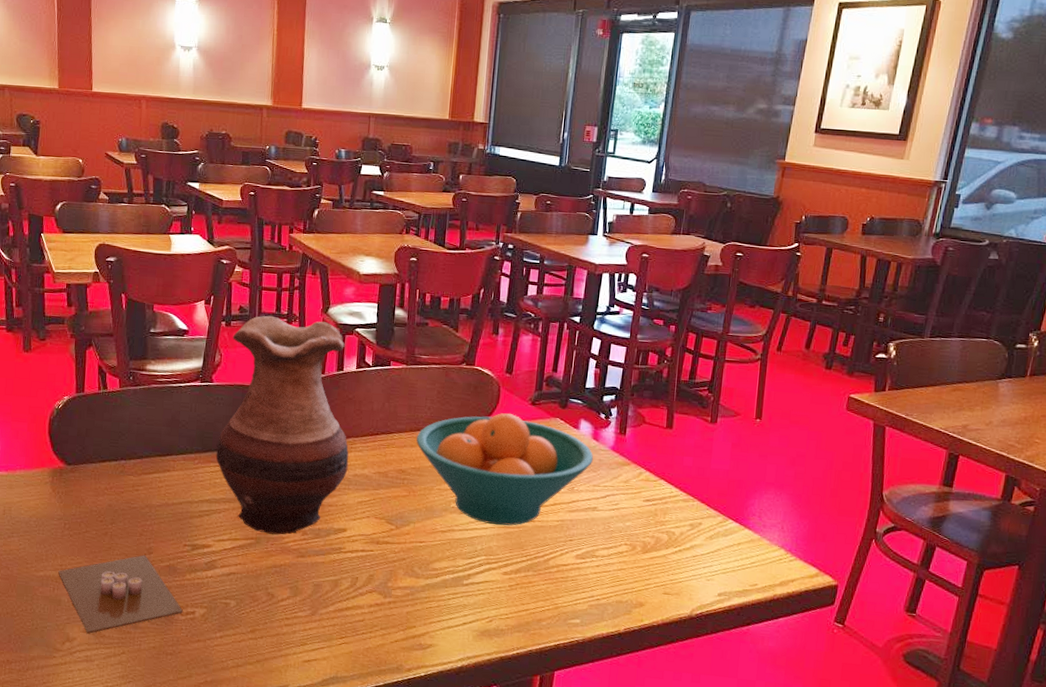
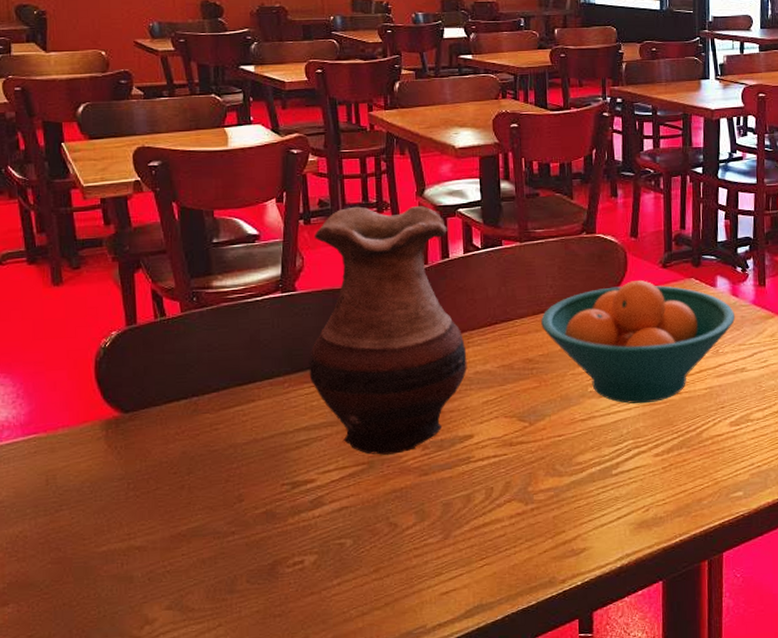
candle: present [58,555,183,634] -> none [126,504,289,610]

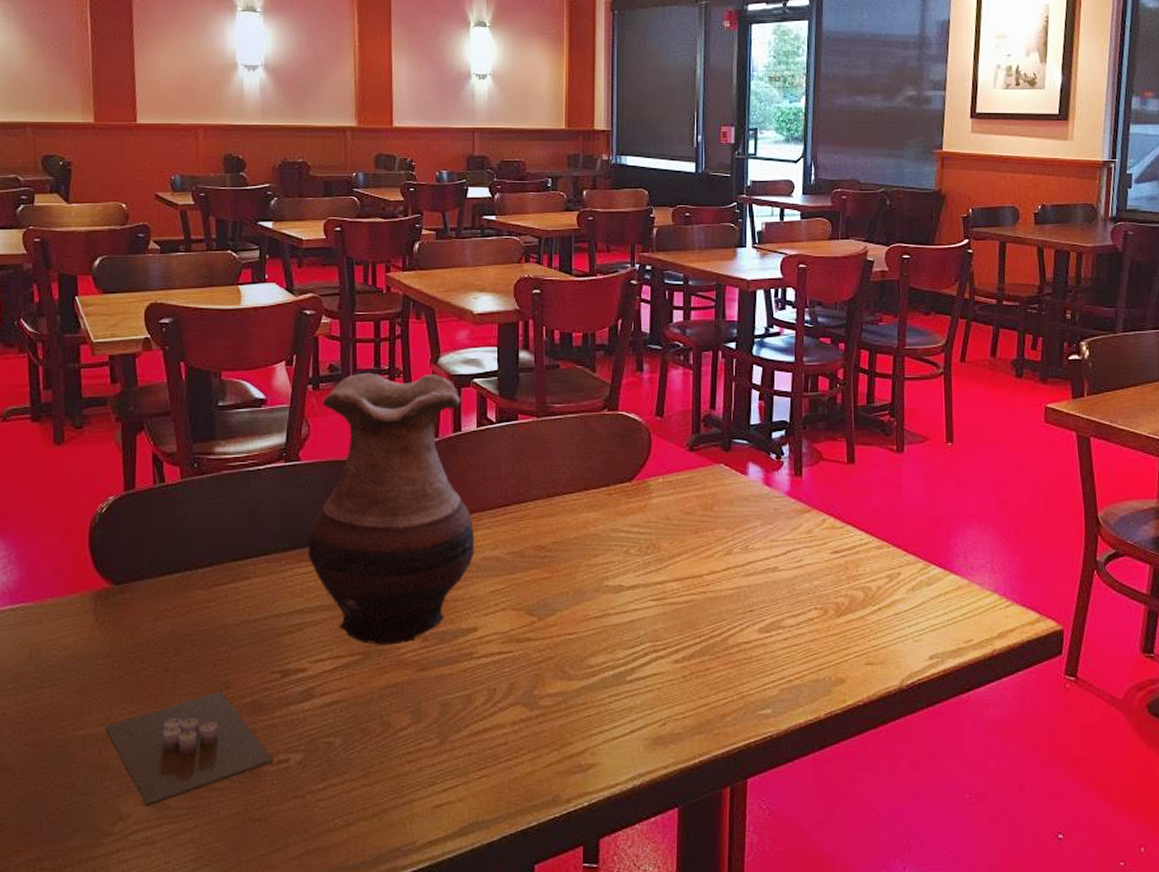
candle: none [126,504,289,610] -> present [105,691,273,806]
fruit bowl: present [541,280,736,404] -> none [556,464,768,602]

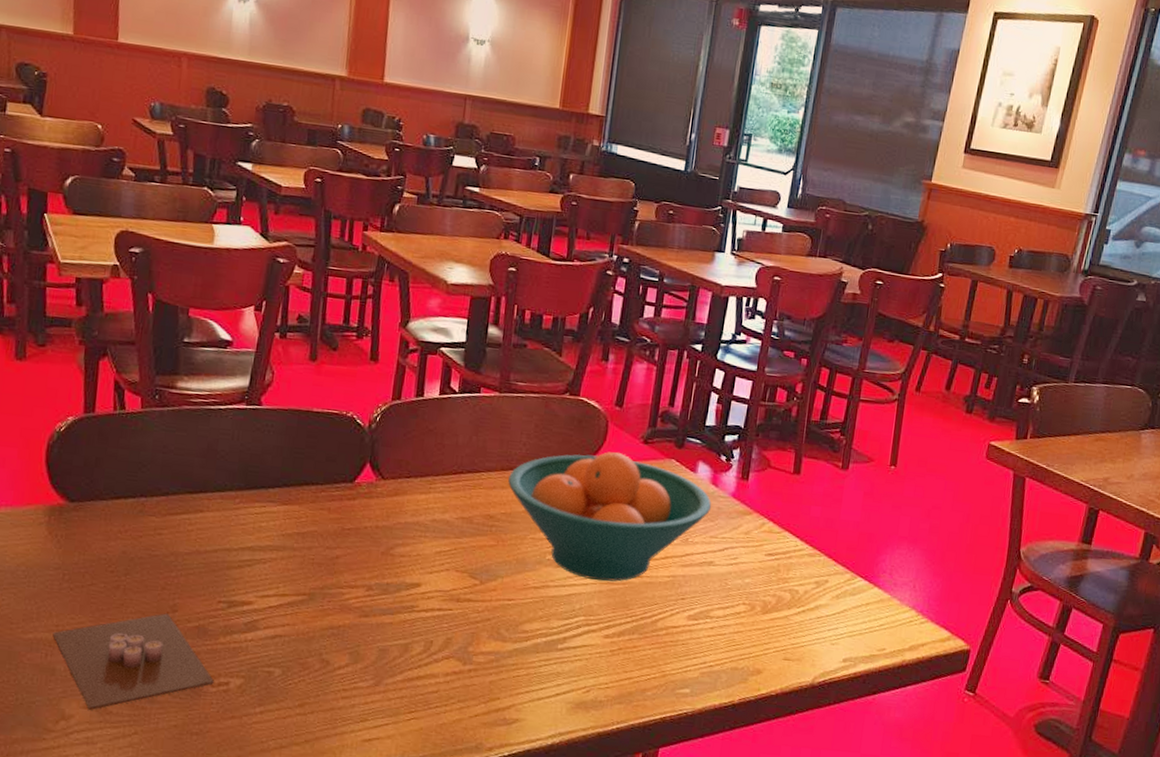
vase: present [307,372,475,645] -> none [262,327,427,590]
fruit bowl: none [556,464,768,602] -> present [508,452,712,582]

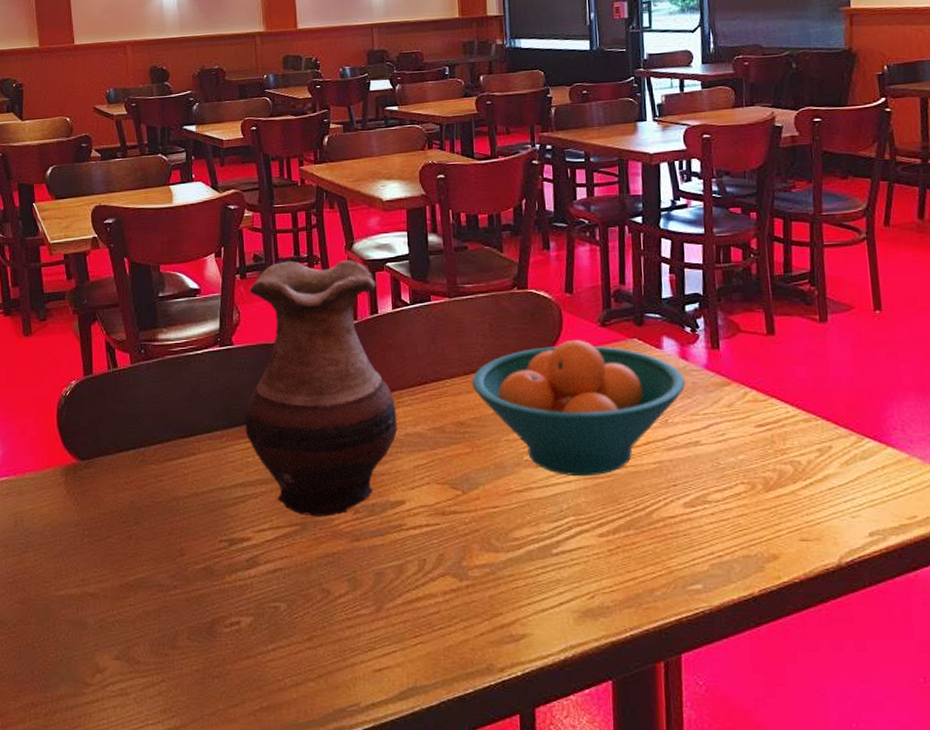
candle: present [53,613,214,710] -> none [81,558,226,661]
vase: none [262,327,427,590] -> present [244,259,398,517]

